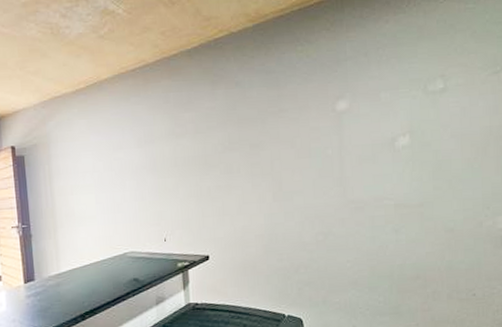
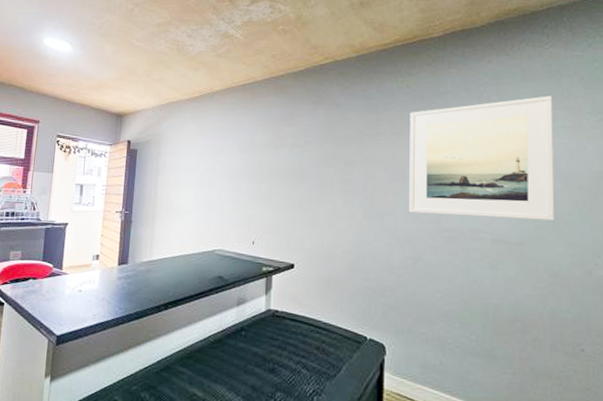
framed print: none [311,53,450,189] -> present [409,95,555,221]

